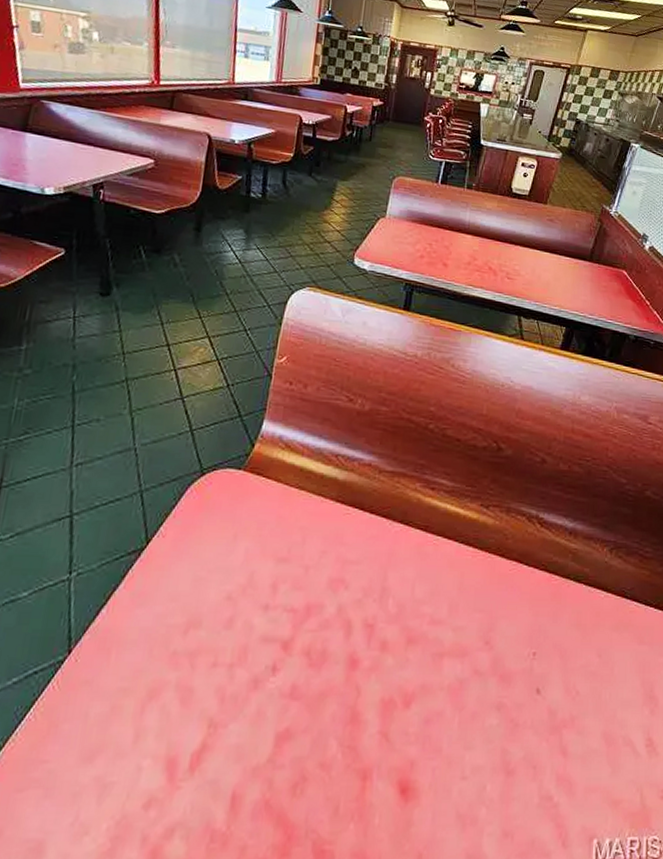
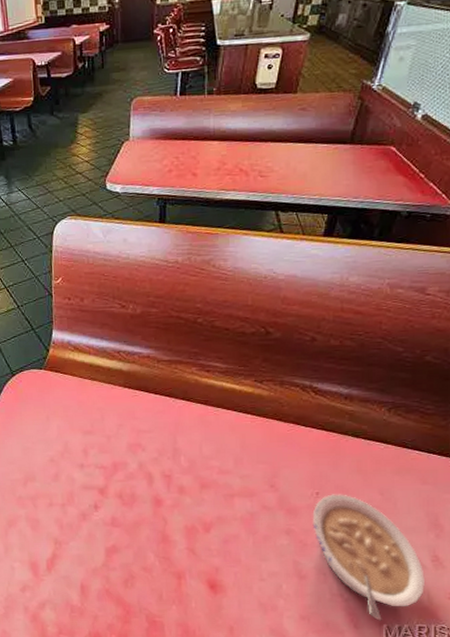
legume: none [526,655,639,834] -> present [312,494,426,621]

